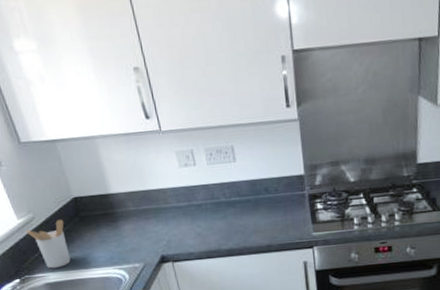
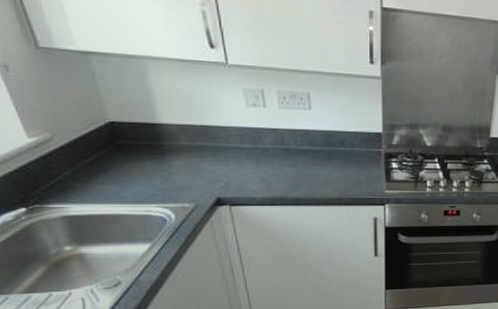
utensil holder: present [26,220,71,269] -> none [39,145,100,200]

